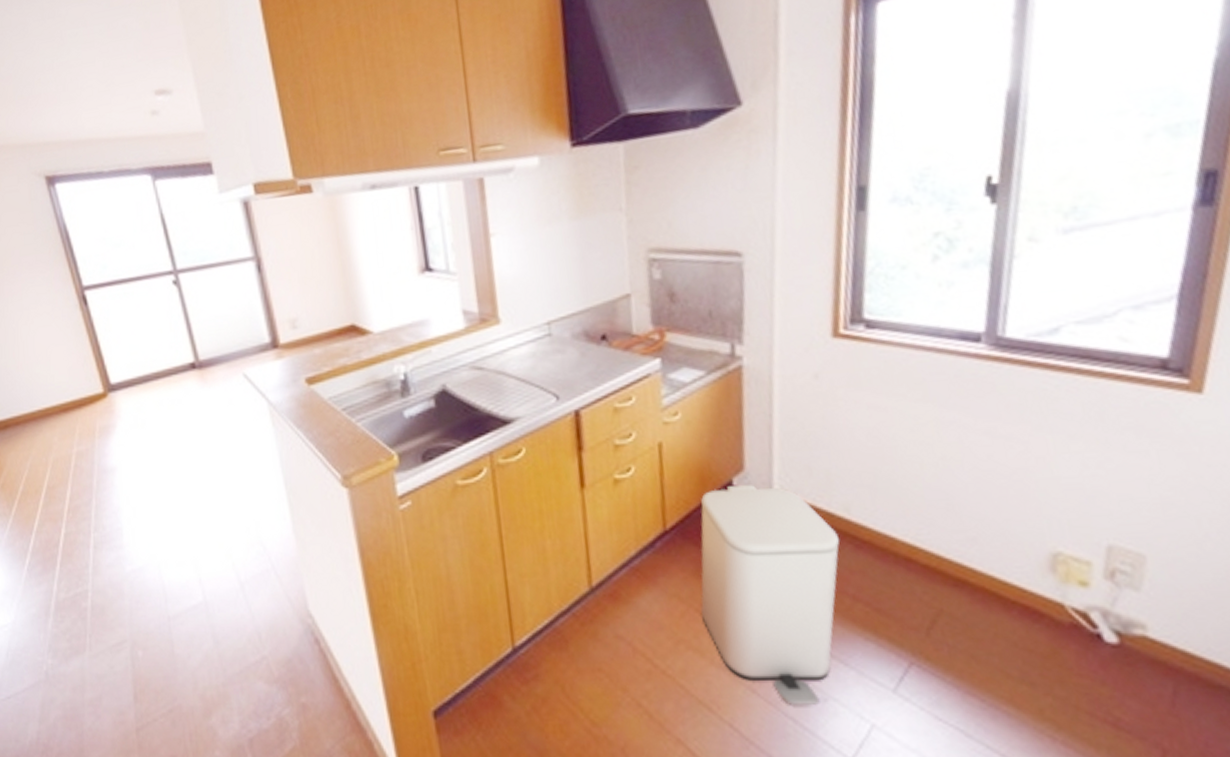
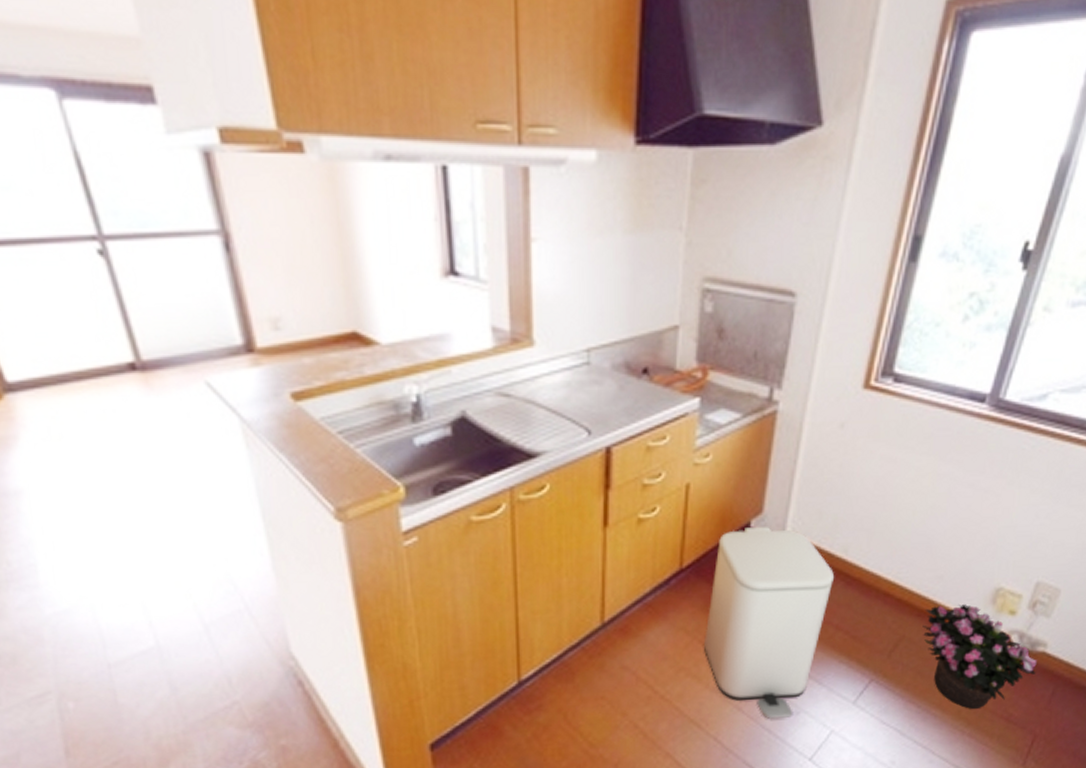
potted flower: none [962,573,1141,708] -> present [922,604,1037,709]

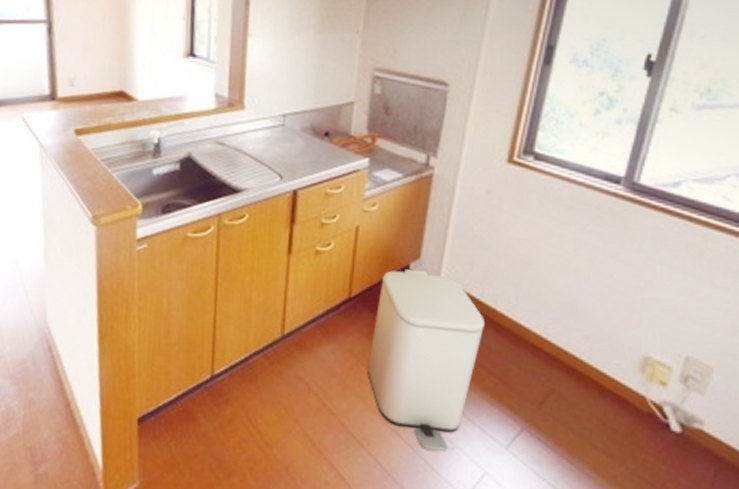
potted flower: present [922,604,1037,709] -> none [571,365,694,477]

